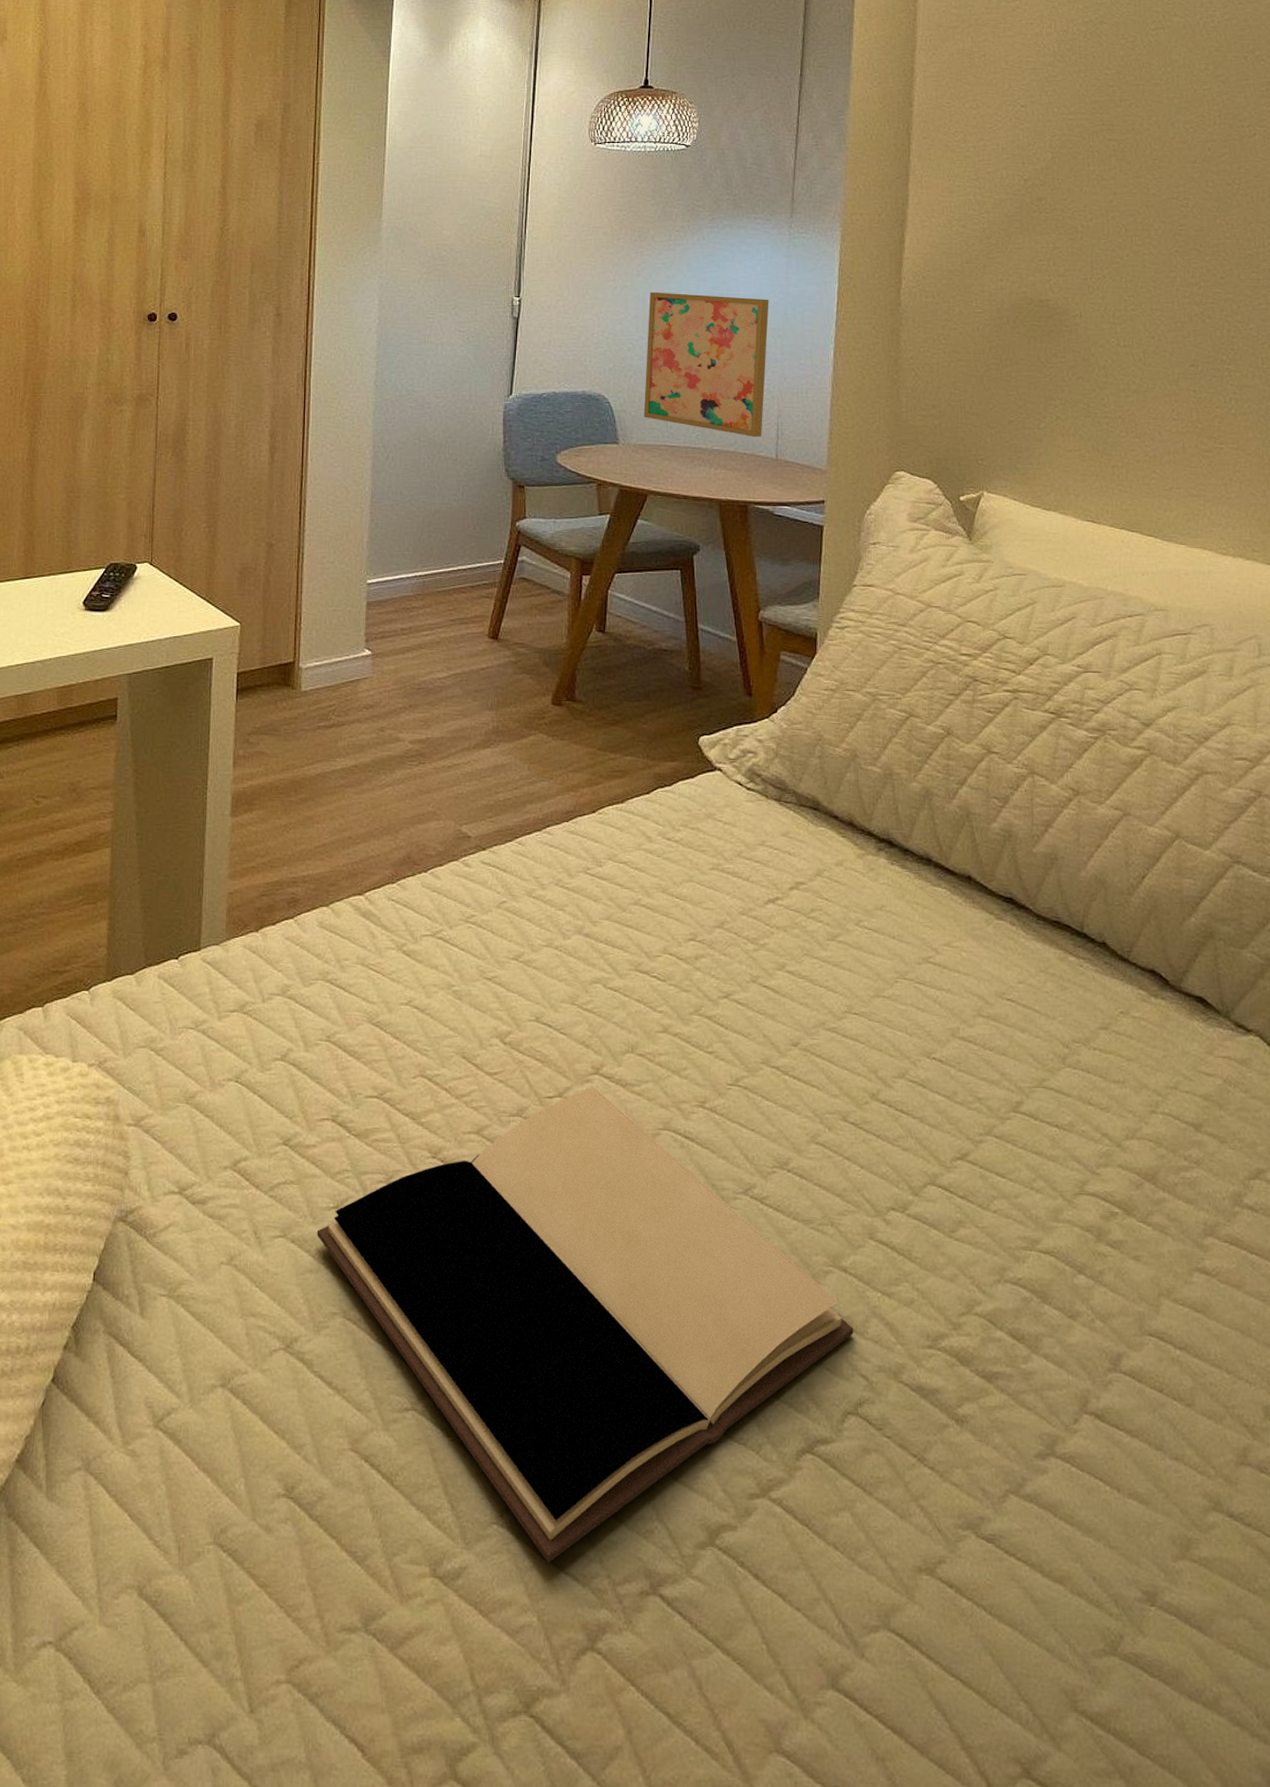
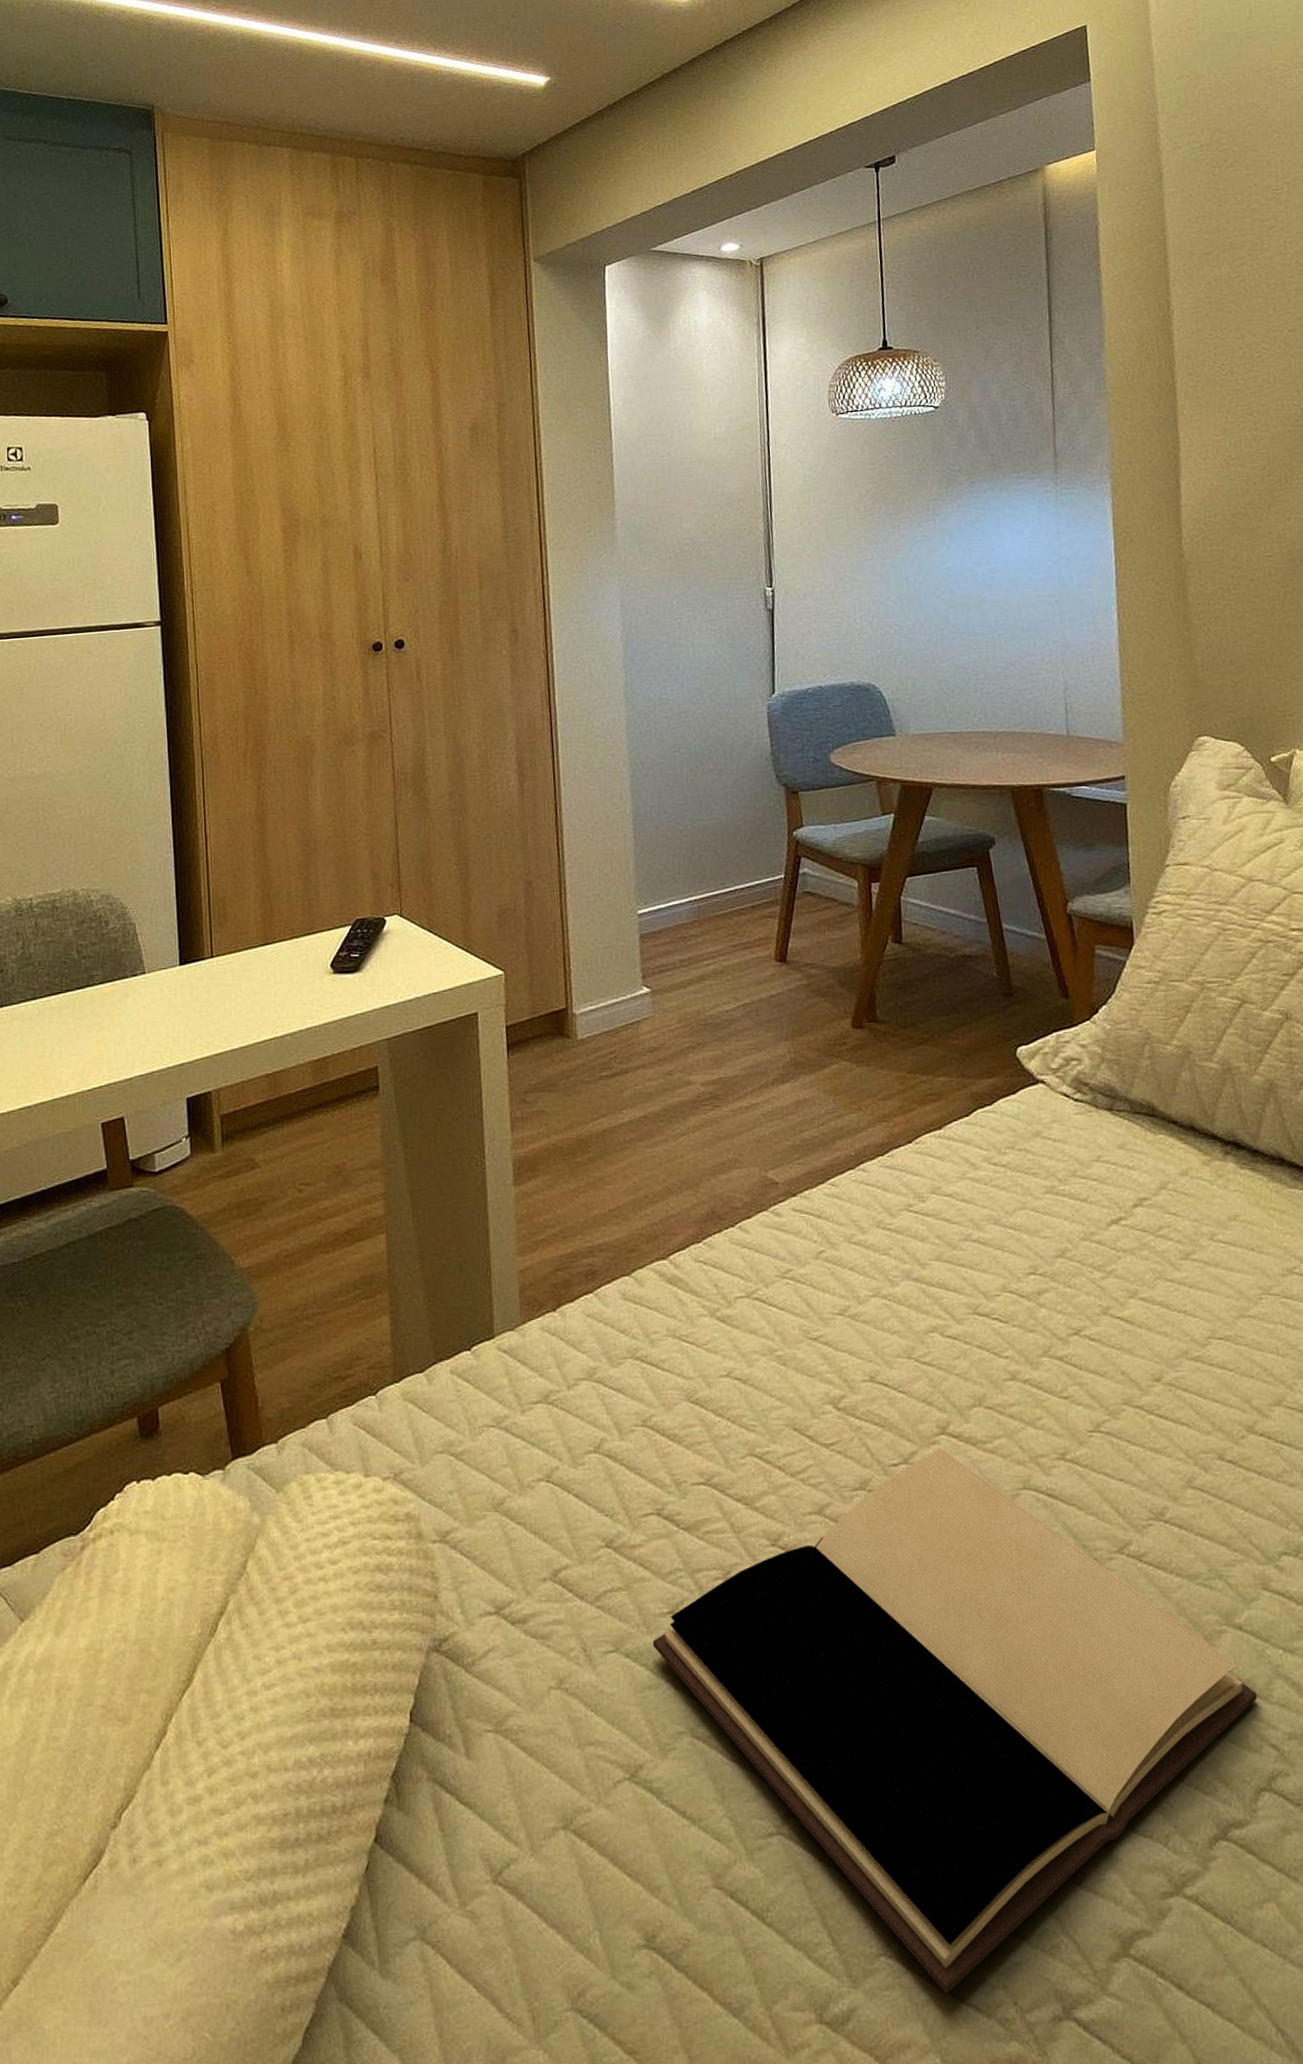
wall art: present [643,291,769,438] -> none [912,563,1050,715]

